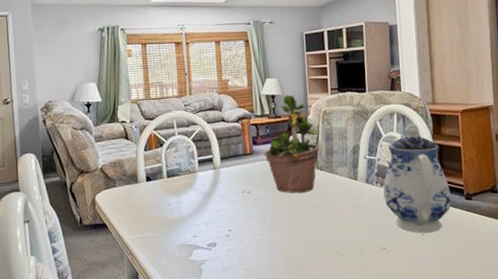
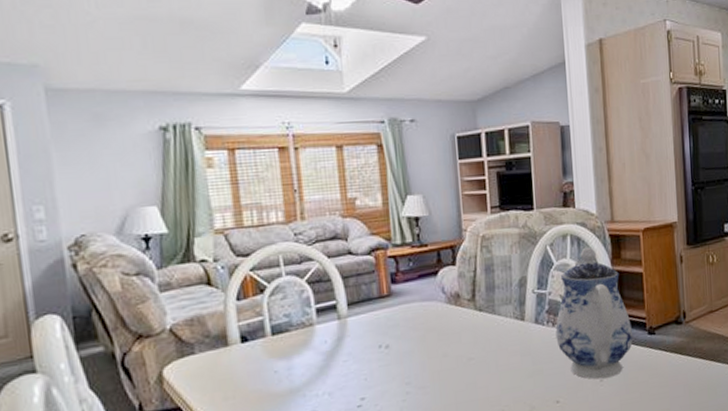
potted plant: present [264,87,320,193] -> none [406,206,477,344]

